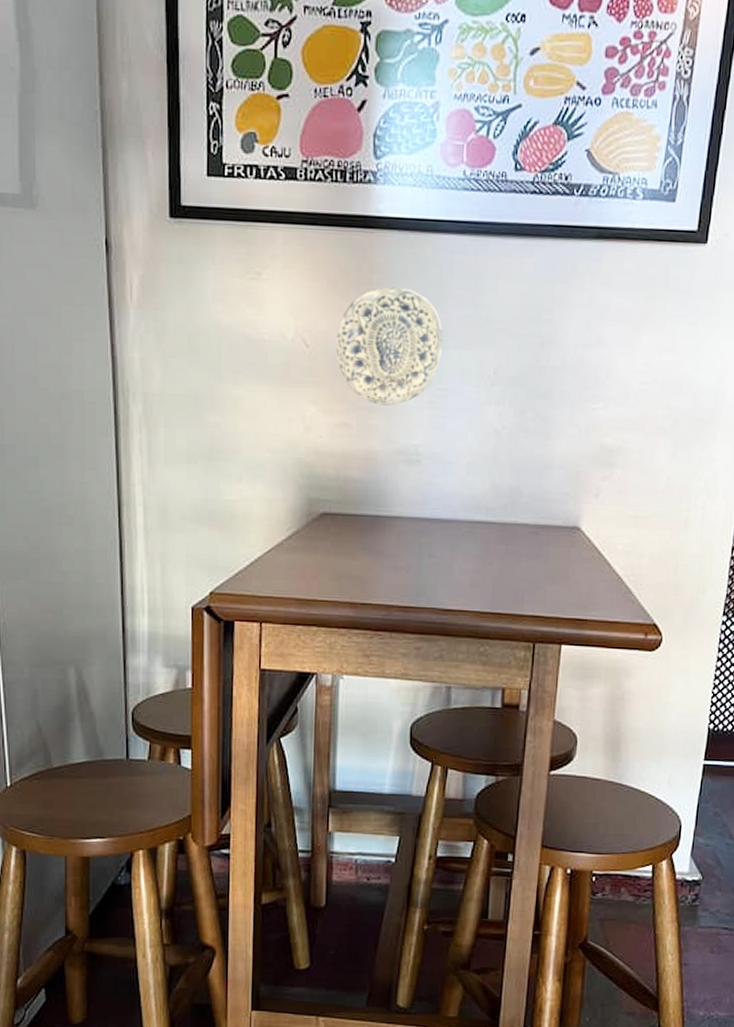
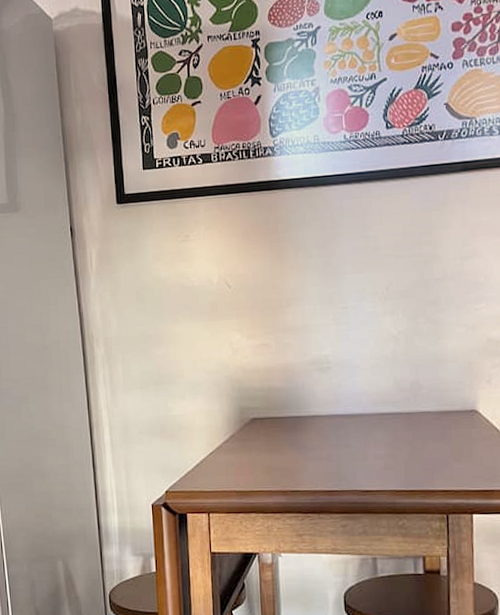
decorative plate: present [336,287,443,406] -> none [252,231,341,327]

